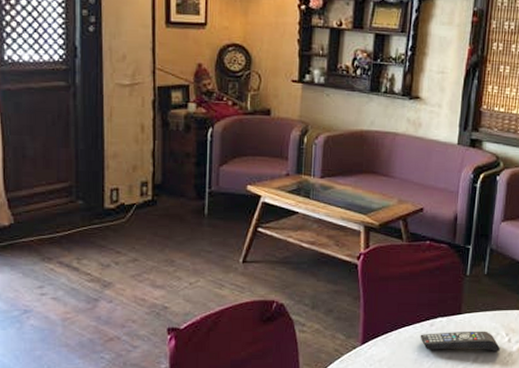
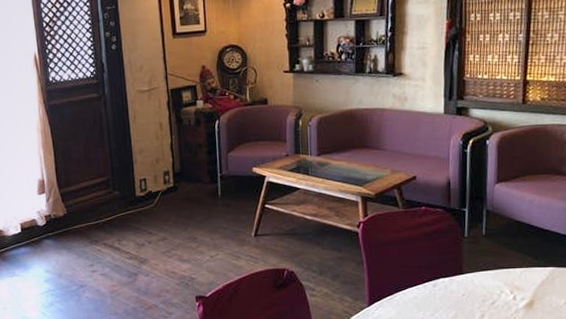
remote control: present [420,331,500,351] -> none [424,289,506,309]

